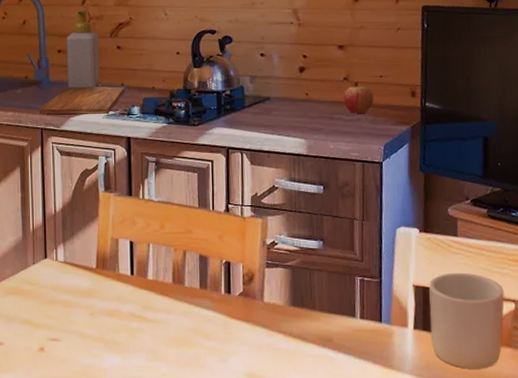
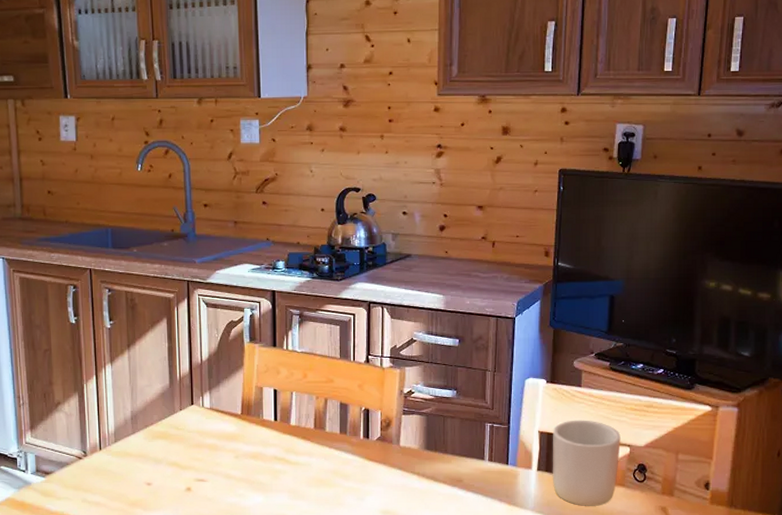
cutting board: present [38,86,125,115] -> none [185,240,270,268]
soap bottle: present [67,10,100,89] -> none [213,165,246,243]
fruit: present [343,83,374,113] -> none [481,242,509,271]

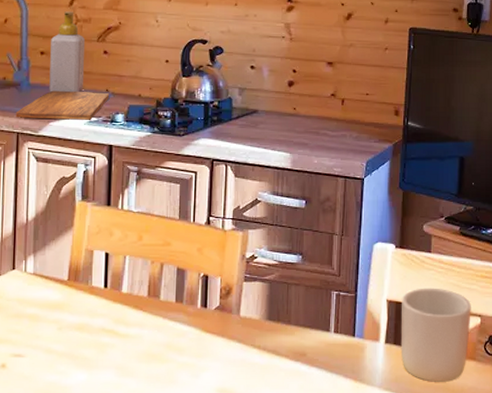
cutting board: none [185,240,270,268] -> present [15,90,110,120]
soap bottle: none [213,165,246,243] -> present [49,11,85,93]

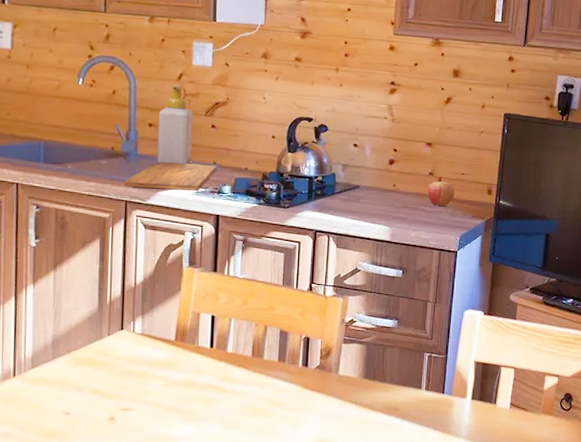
fruit: none [329,99,359,129] -> present [427,178,455,206]
mug: present [400,288,471,382] -> none [485,351,550,434]

